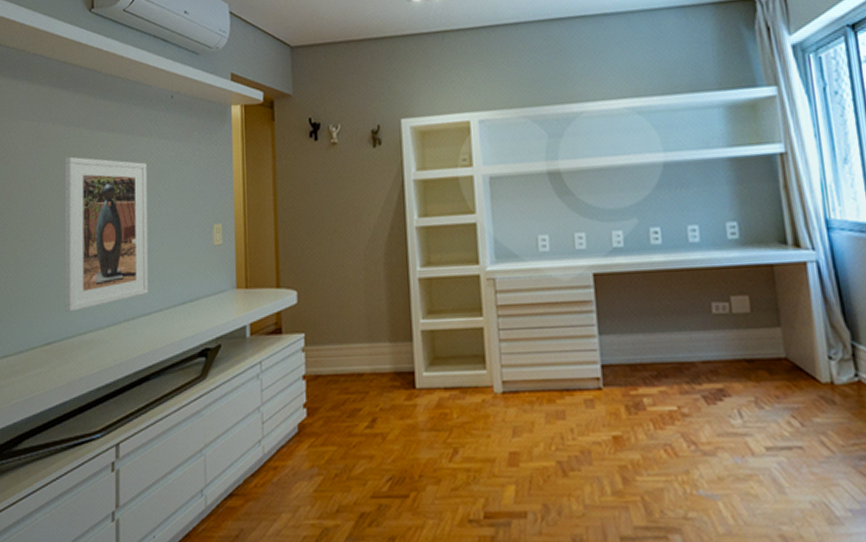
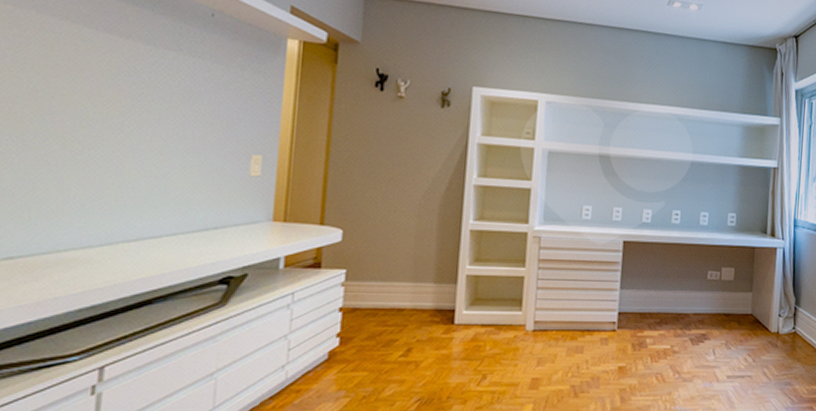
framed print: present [64,156,149,312] -> none [36,54,172,226]

